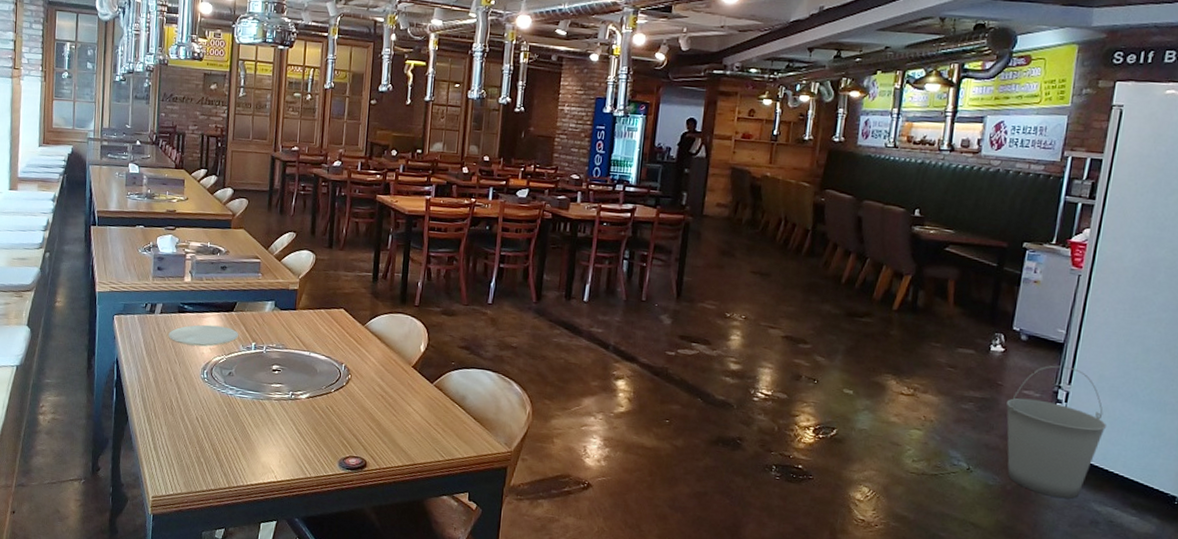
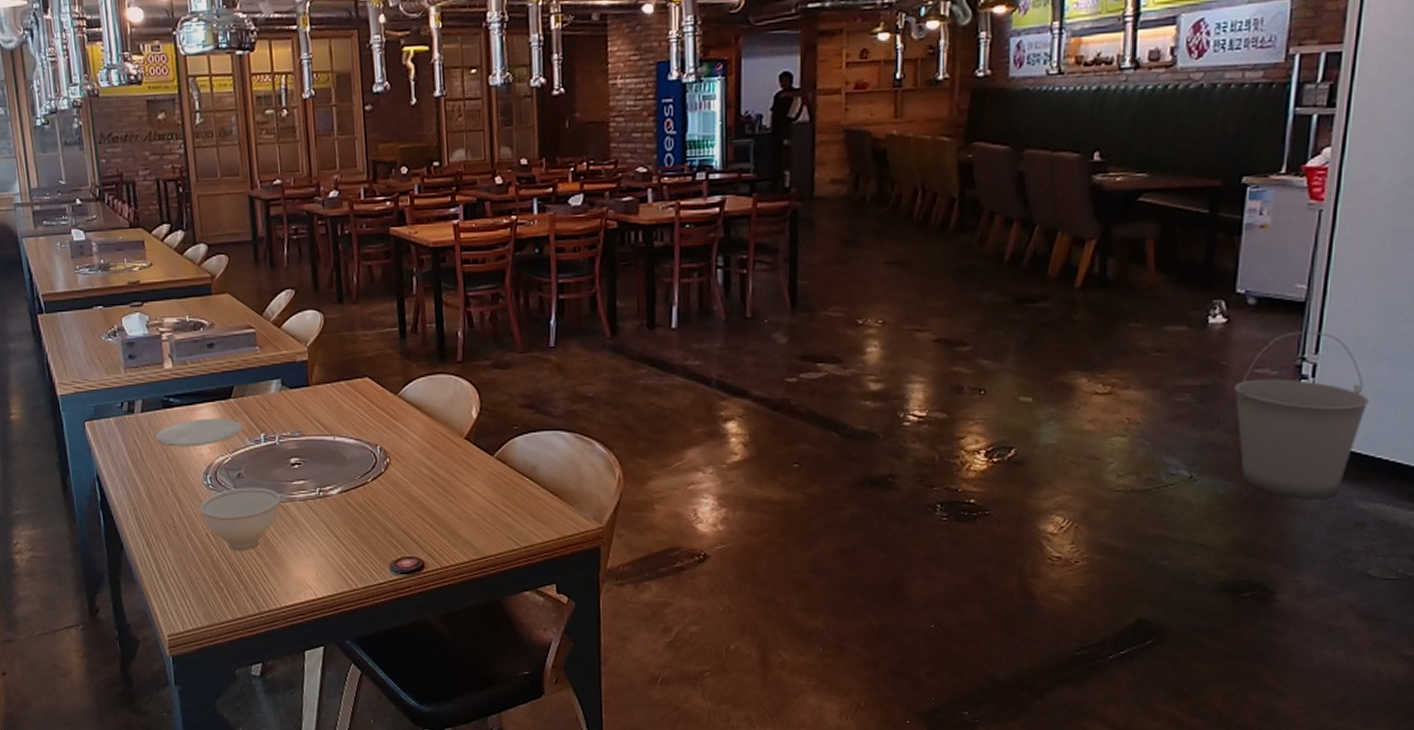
bowl: none [194,383,261,435] -> present [199,487,281,550]

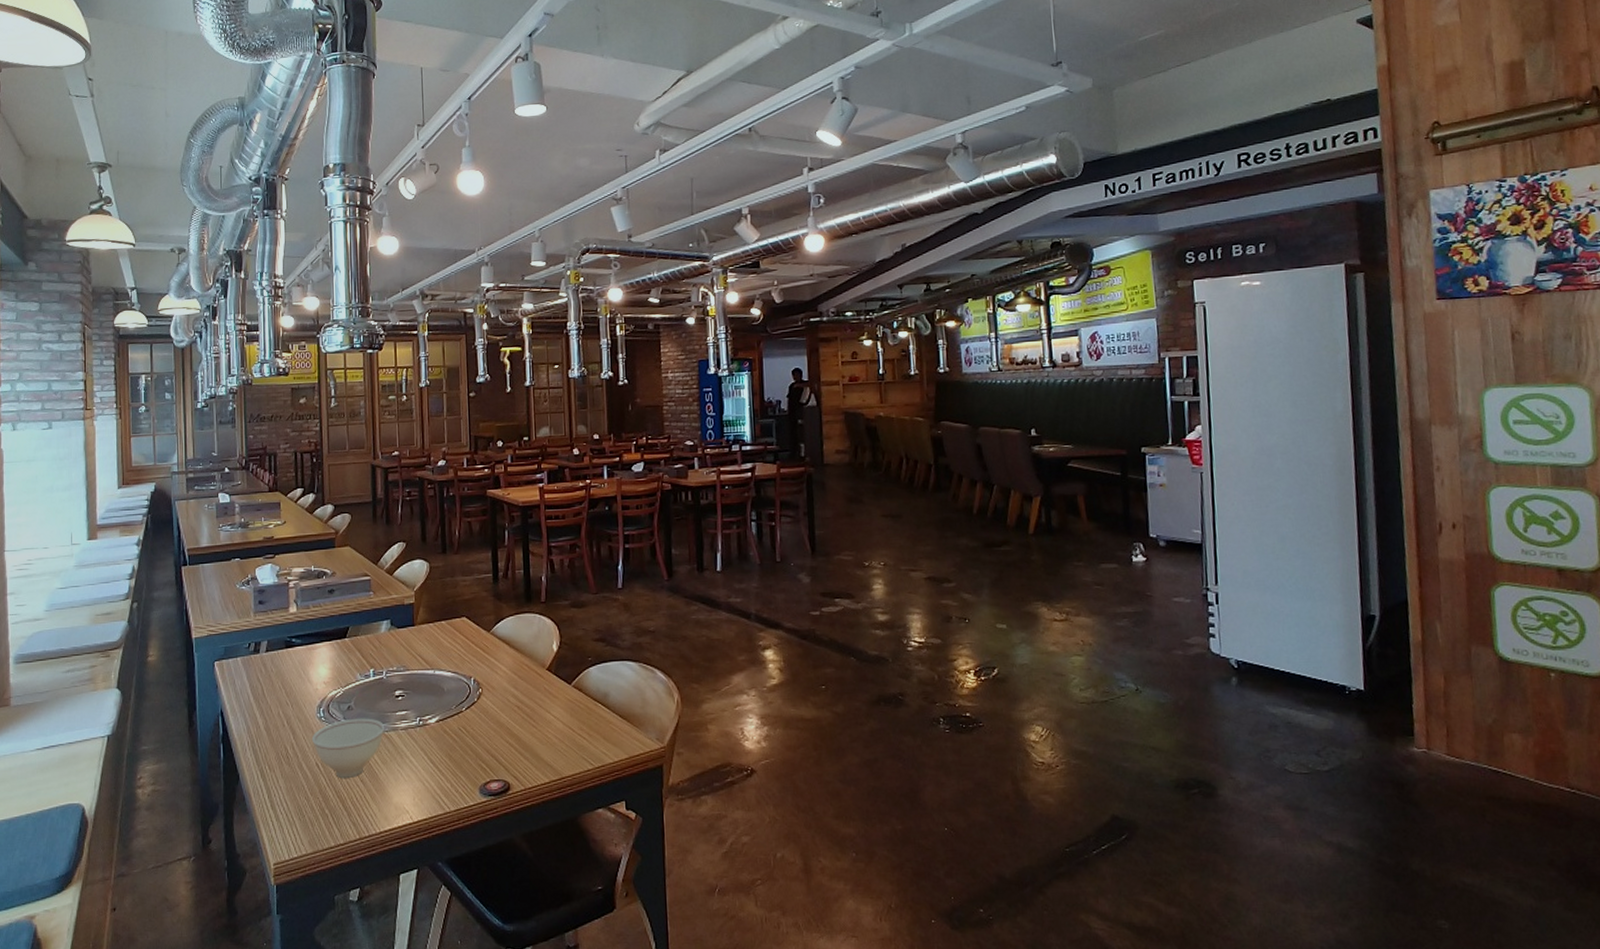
plate: present [155,418,243,447] -> none [277,656,355,683]
bucket: present [1235,331,1369,498] -> none [1160,567,1261,706]

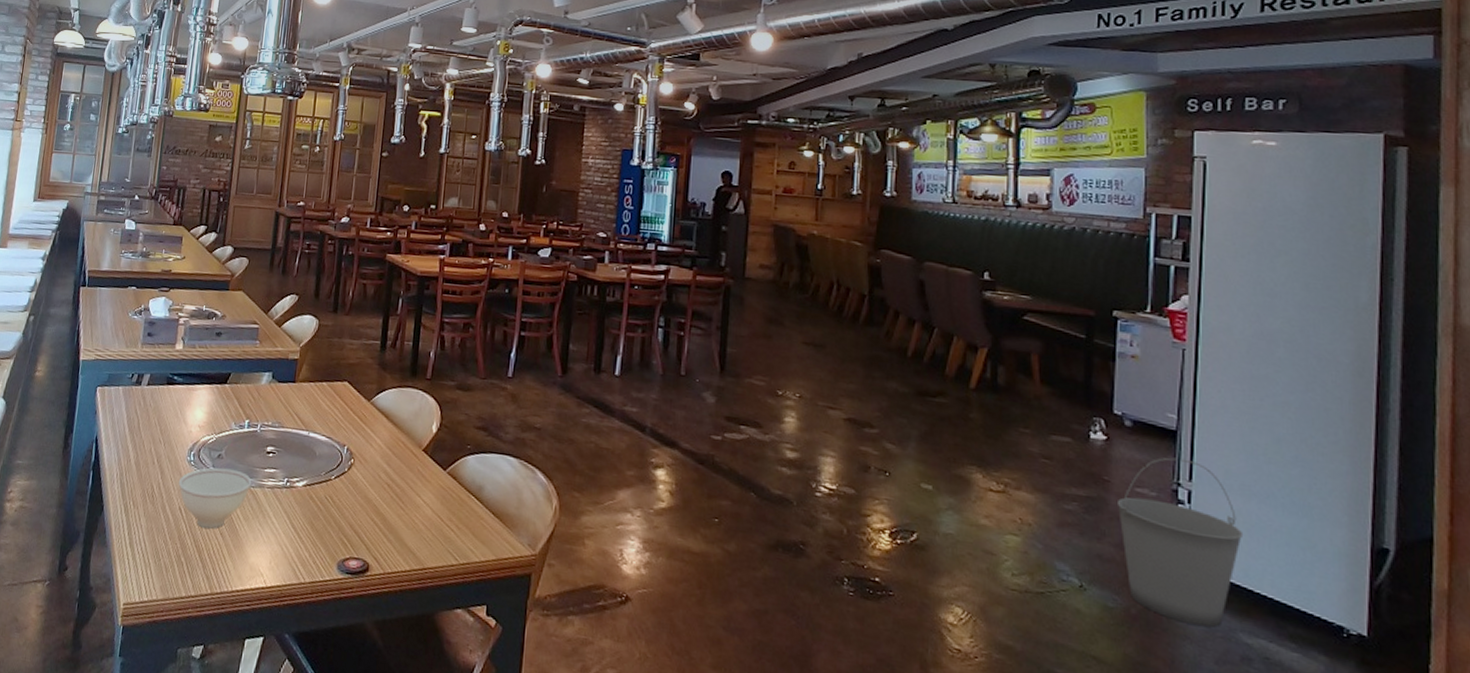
bucket: none [1160,567,1261,706] -> present [1118,457,1242,628]

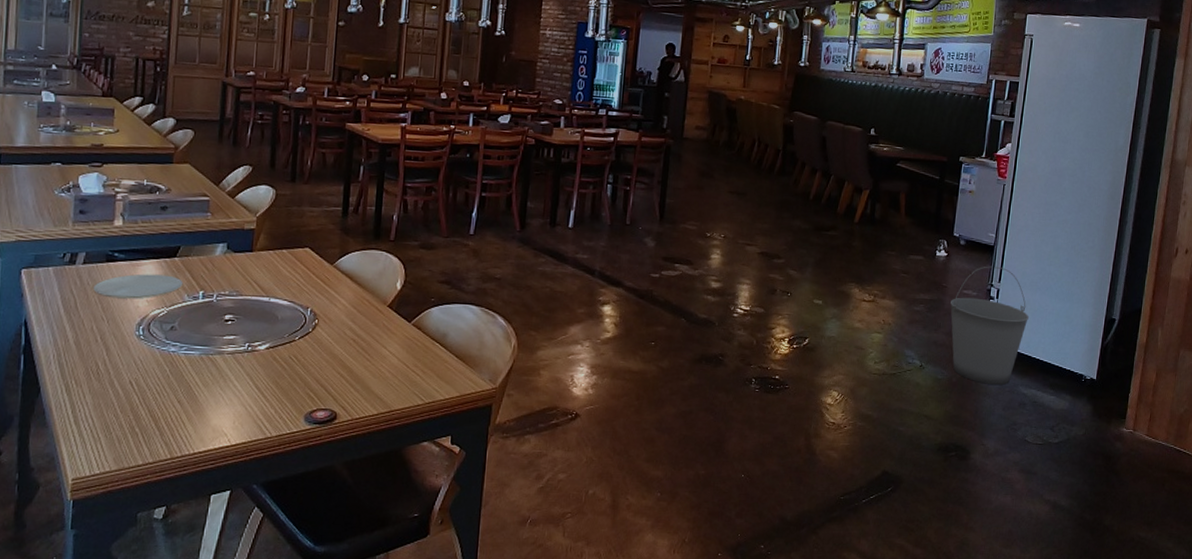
plate: none [154,398,232,424] -> present [93,274,184,299]
bowl: present [178,467,252,529] -> none [126,339,210,398]

